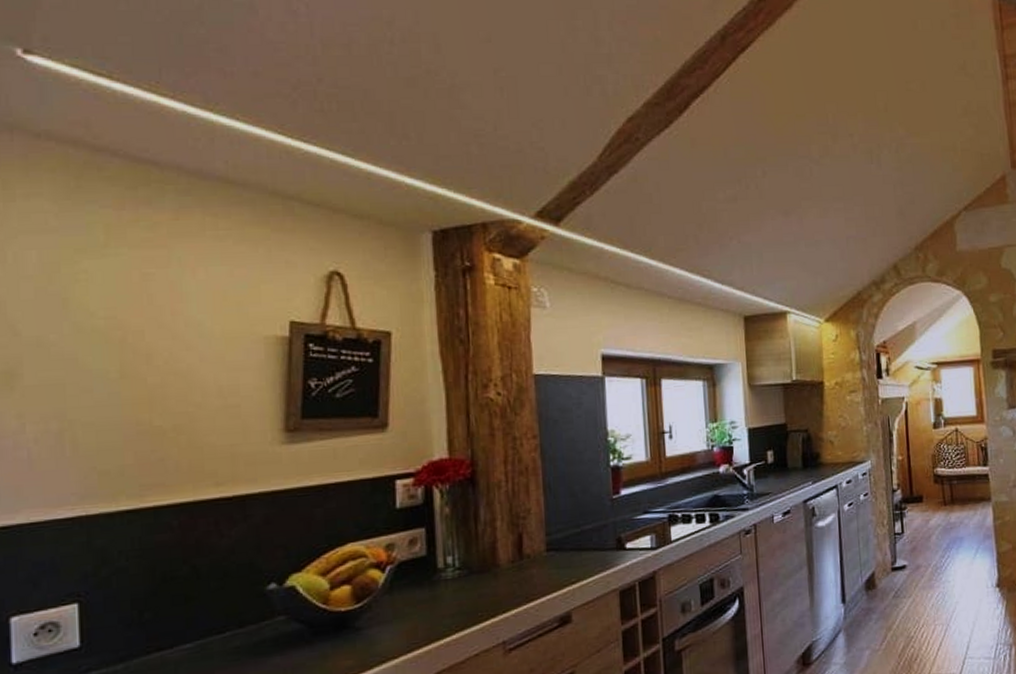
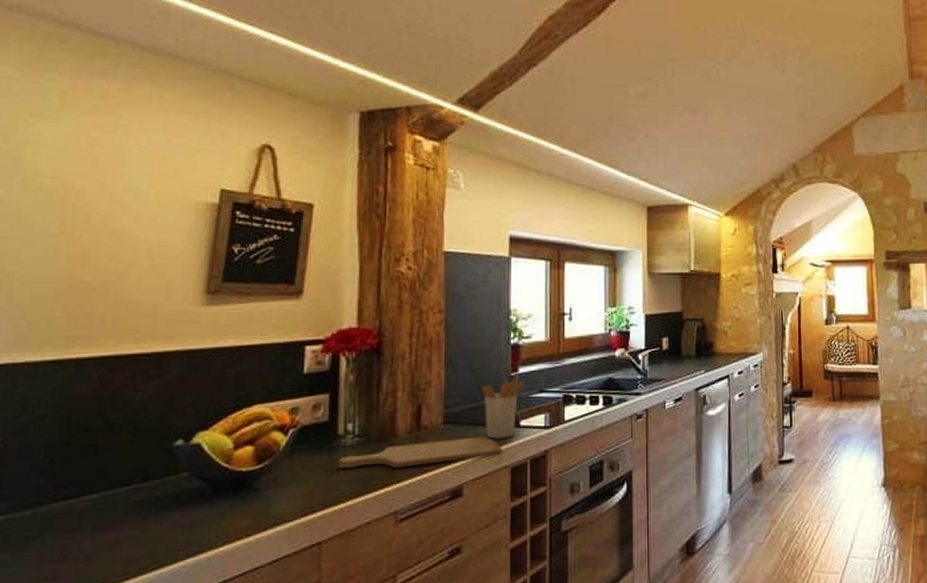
chopping board: none [441,561,610,603] -> present [339,436,502,469]
utensil holder: none [584,496,629,563] -> present [482,374,526,439]

